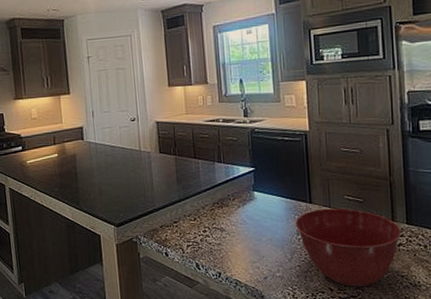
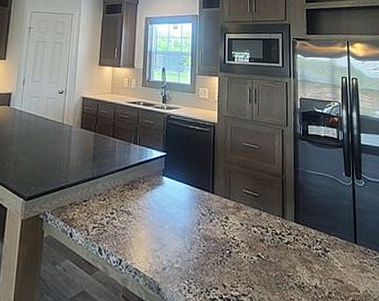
mixing bowl: present [295,208,402,287] -> none [197,200,290,284]

